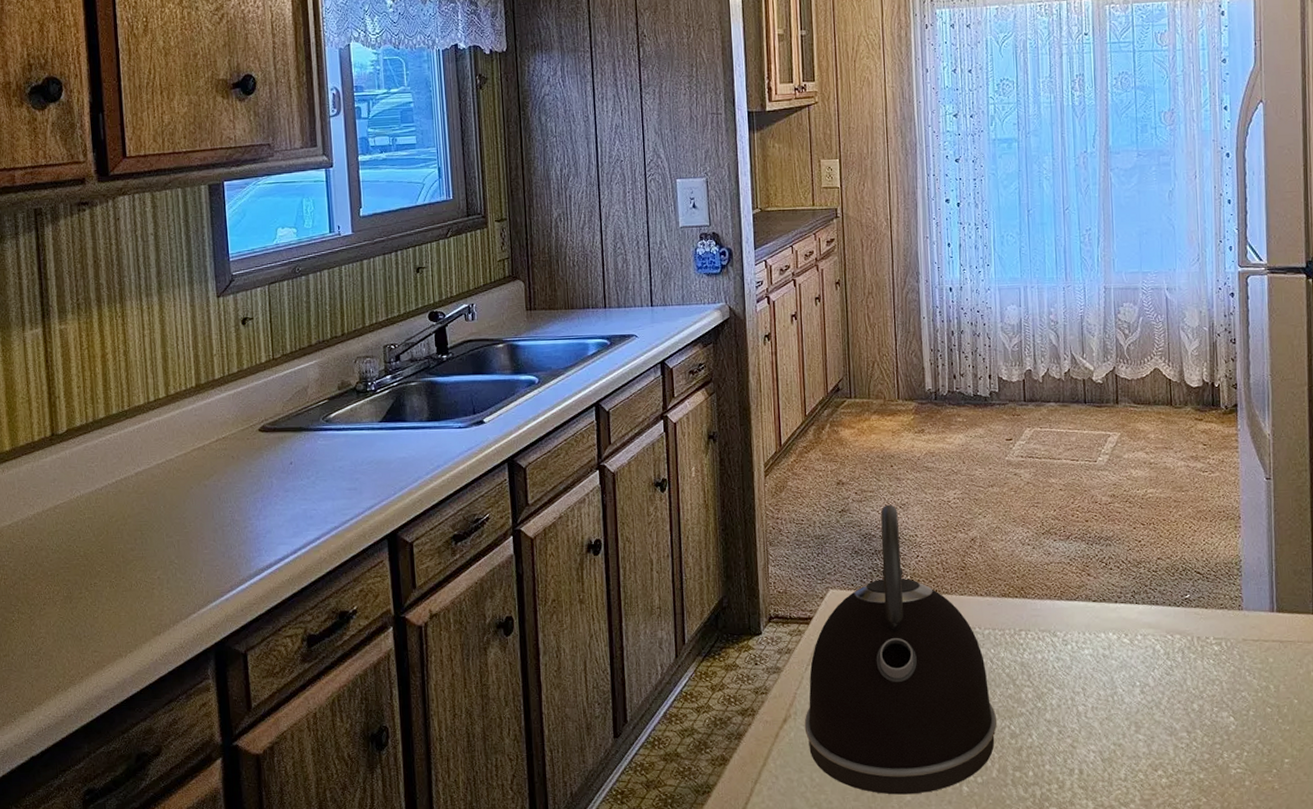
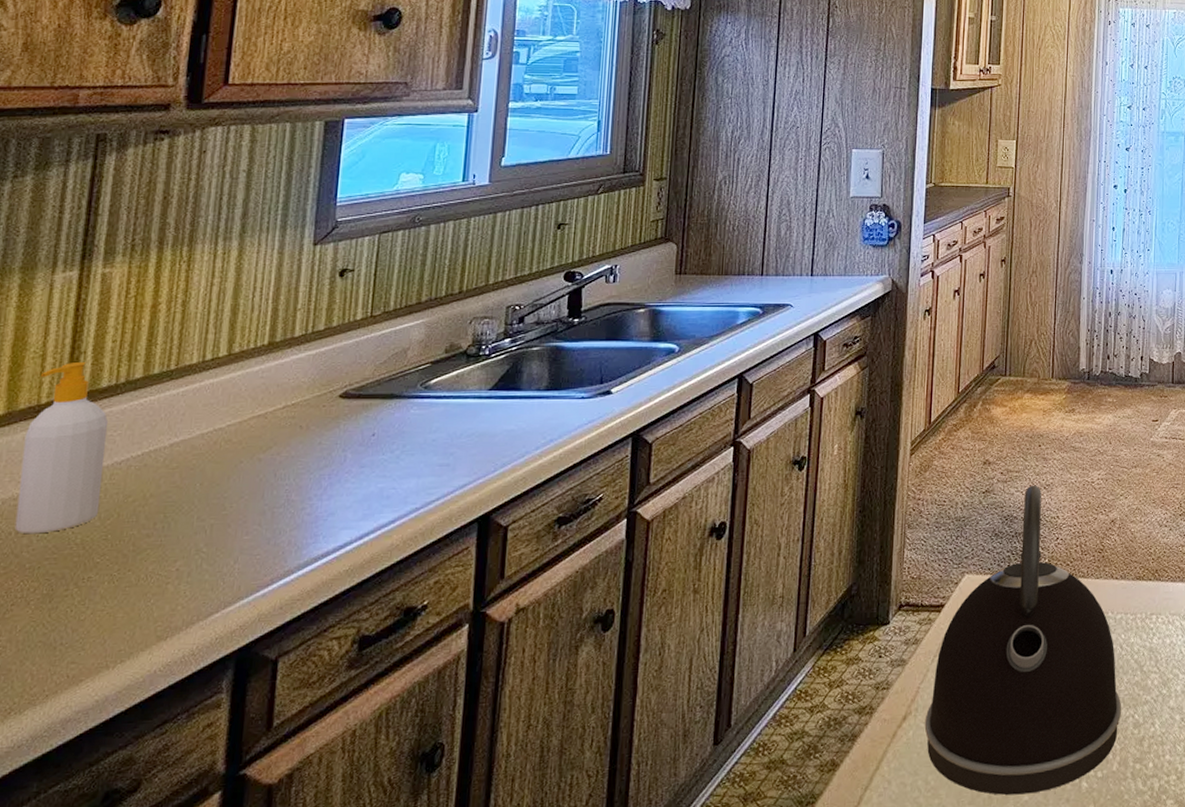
soap bottle: none [28,405,93,548] -> present [14,361,108,534]

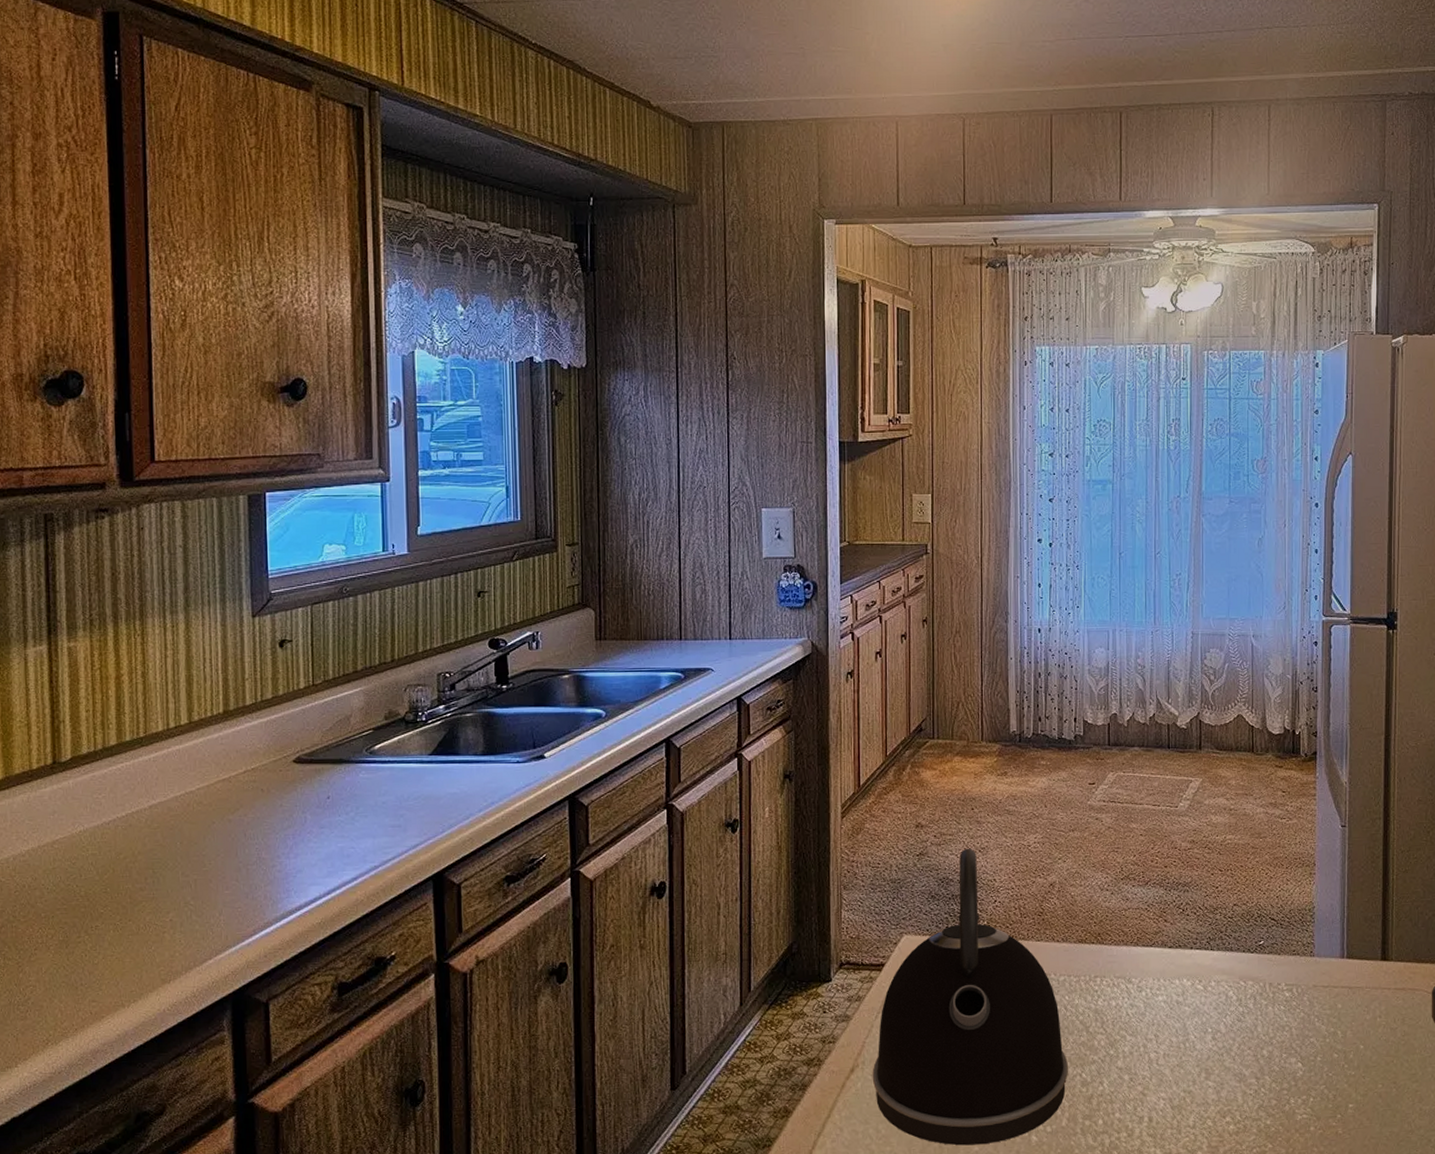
soap bottle: present [14,361,108,534] -> none [23,730,97,887]

